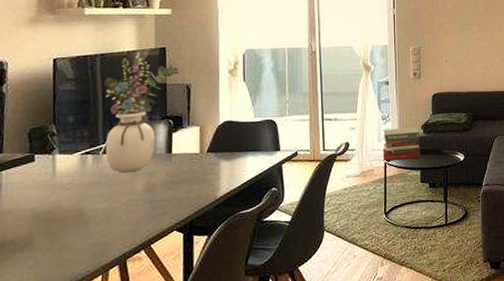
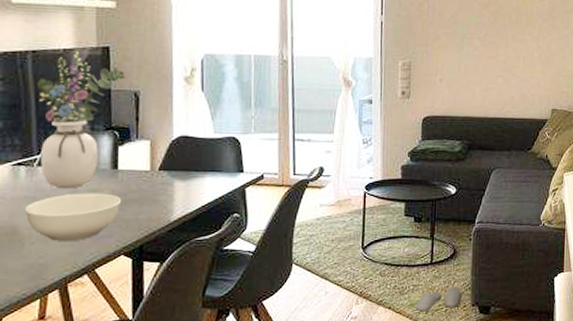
bowl: none [90,175,175,221] -> present [24,193,122,242]
books: present [383,127,420,162] -> none [362,153,406,191]
slippers: none [434,246,474,270] -> present [415,288,461,312]

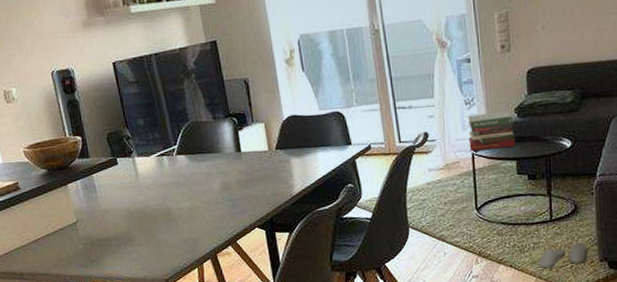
bowl: present [24,193,122,242] -> none [172,174,249,219]
bouquet: present [36,50,126,189] -> none [163,48,234,174]
books: none [362,153,406,191] -> present [468,110,515,152]

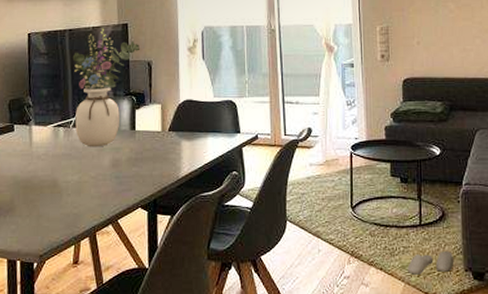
bouquet: none [163,48,234,174] -> present [72,28,141,148]
books: present [468,110,515,152] -> none [348,114,390,151]

